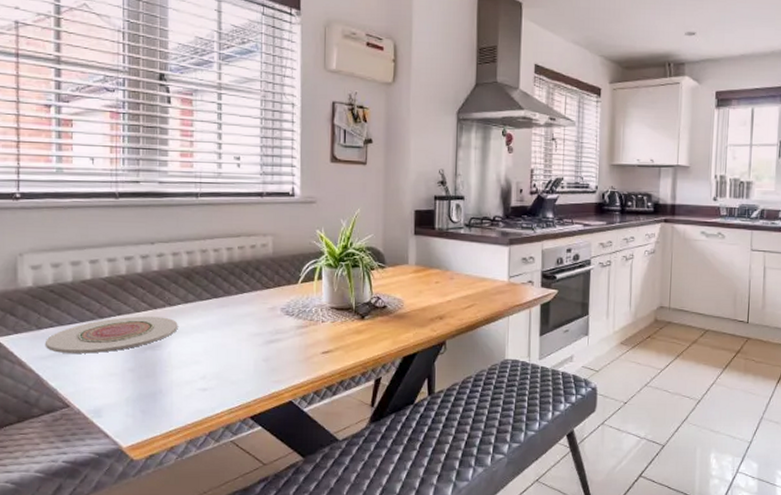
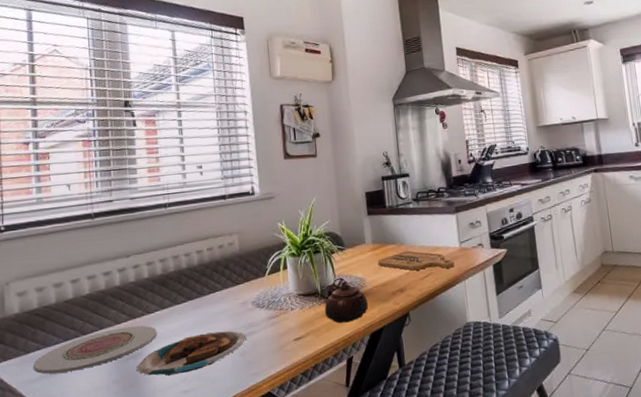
plate: none [154,333,272,372] -> present [136,330,247,377]
teapot: none [357,299,403,343] -> present [324,280,368,323]
cutting board: none [419,278,500,302] -> present [378,251,455,271]

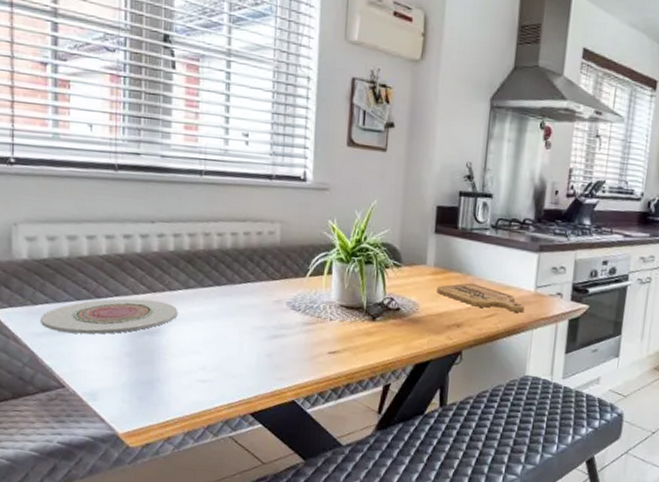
plate: present [136,330,247,377] -> none [152,324,276,362]
teapot: present [324,280,368,323] -> none [367,301,417,347]

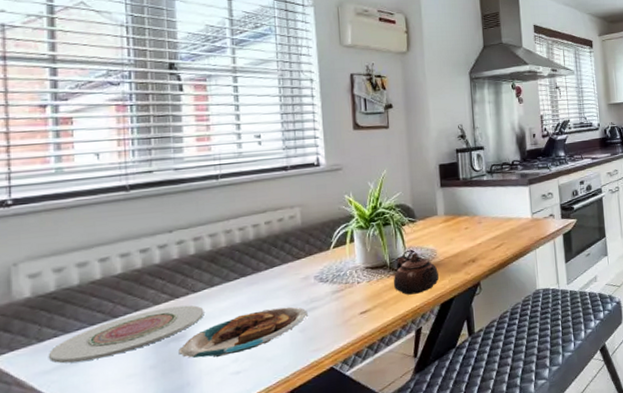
plate: none [152,324,276,362] -> present [178,306,308,358]
teapot: none [367,301,417,347] -> present [393,252,439,295]
cutting board: present [437,282,525,313] -> none [450,222,526,241]

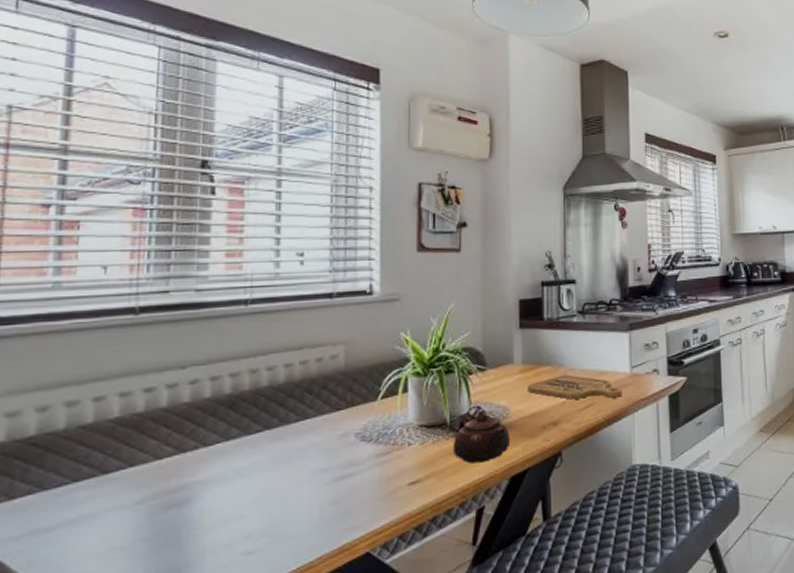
plate: present [49,305,204,364] -> none [19,462,215,529]
plate: present [178,306,308,358] -> none [179,471,343,532]
cutting board: none [450,222,526,241] -> present [527,375,623,400]

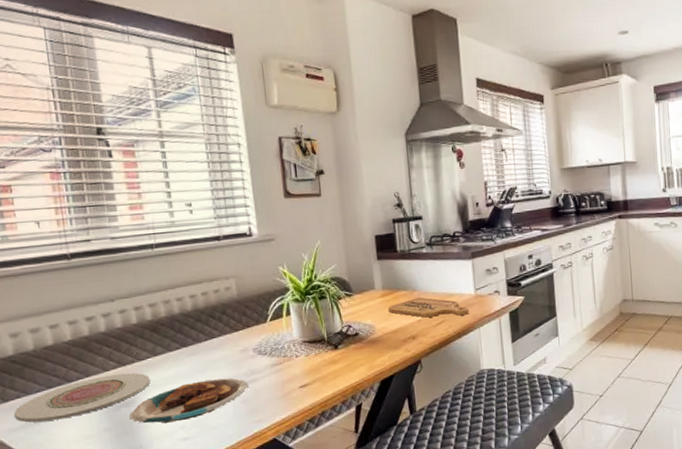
plate: none [19,462,215,529] -> present [14,372,151,423]
plate: none [179,471,343,532] -> present [129,378,249,424]
teapot: present [452,409,510,464] -> none [331,327,378,371]

